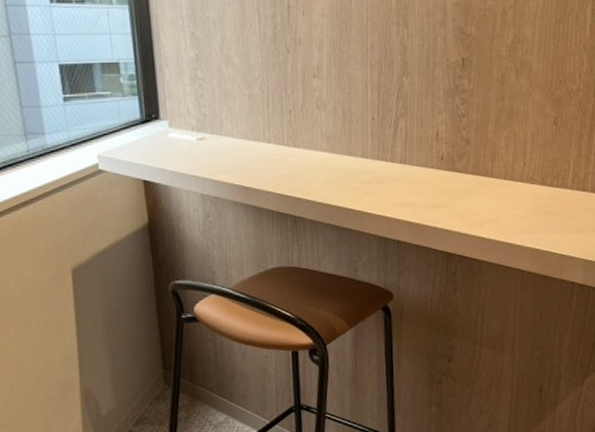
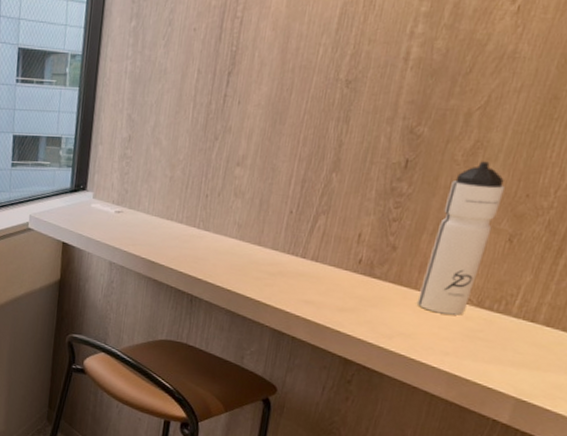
water bottle: none [495,54,543,196] -> present [416,161,505,315]

